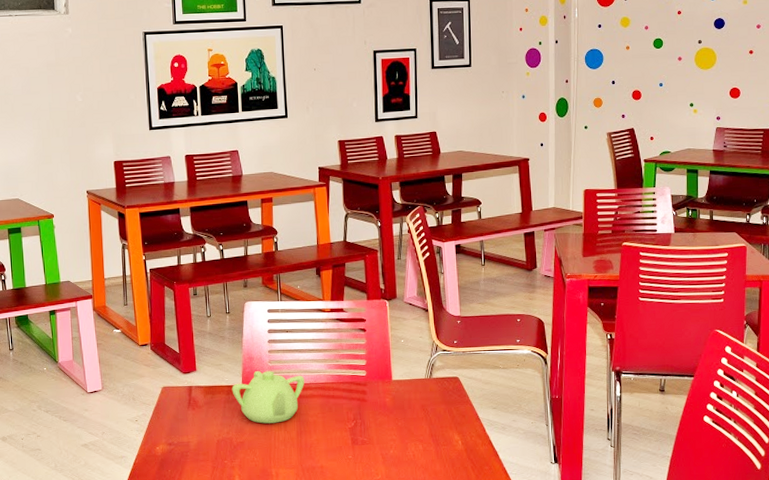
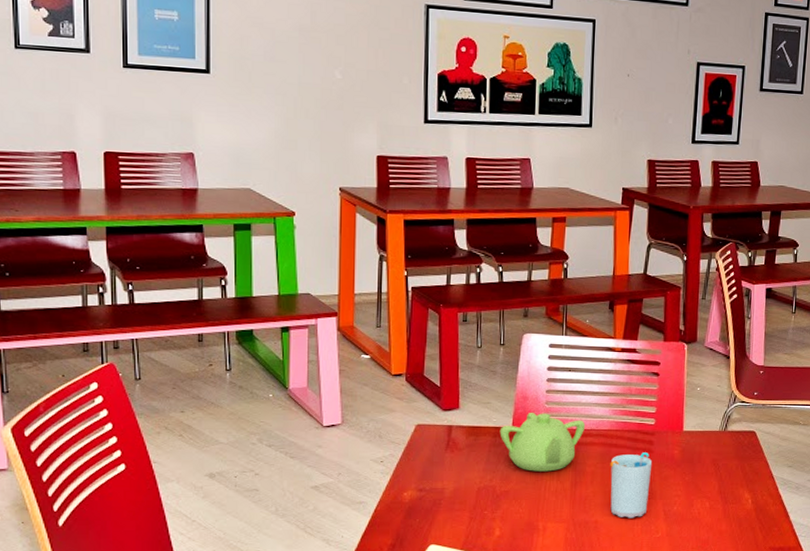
cup: none [329,401,367,463] -> present [610,452,653,518]

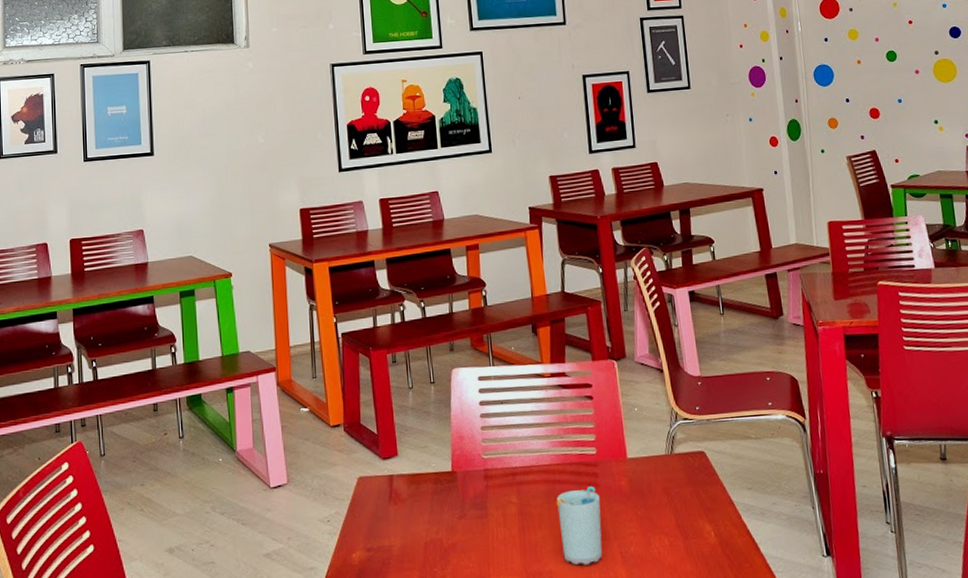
teapot: present [499,412,586,472] -> none [440,452,526,519]

